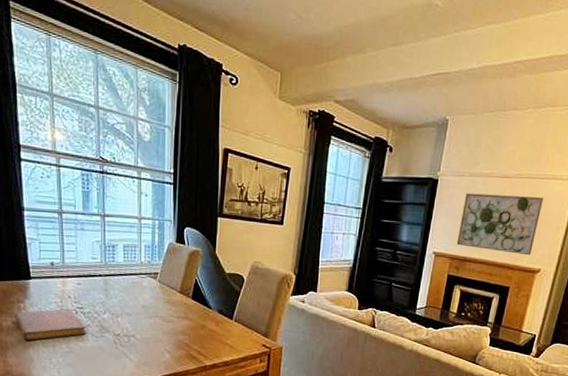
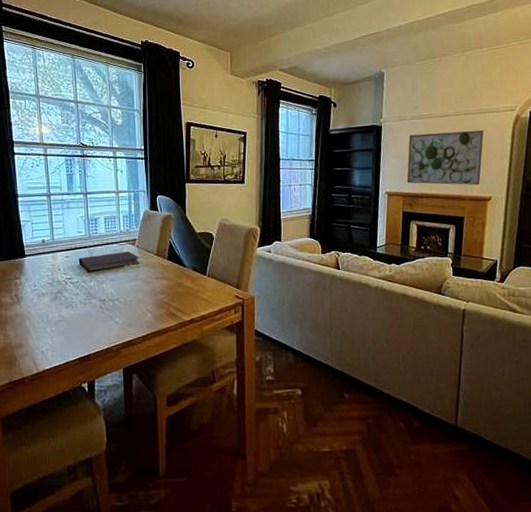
notebook: present [14,309,86,340] -> none [12,281,75,313]
notebook: none [91,285,161,304] -> present [78,251,140,273]

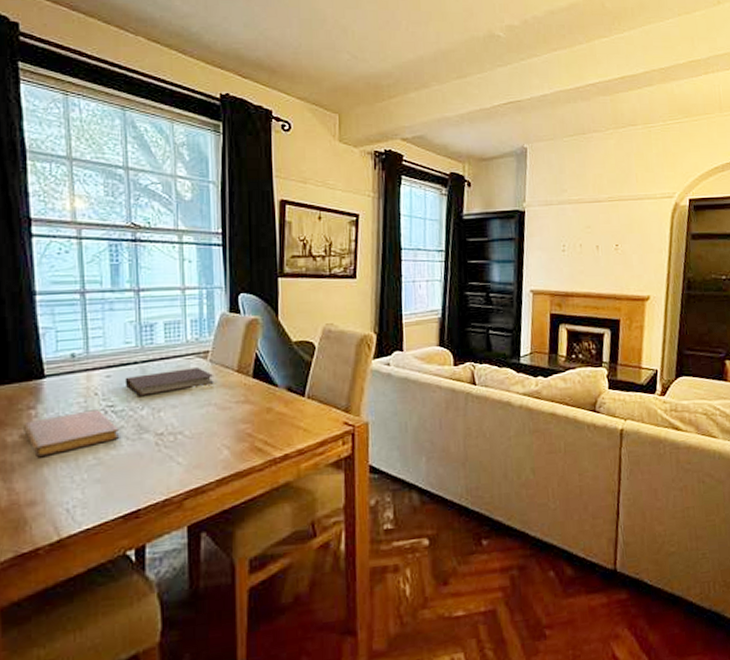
notebook: none [12,281,75,313] -> present [22,409,119,457]
wall art: present [407,130,484,186] -> none [554,218,641,283]

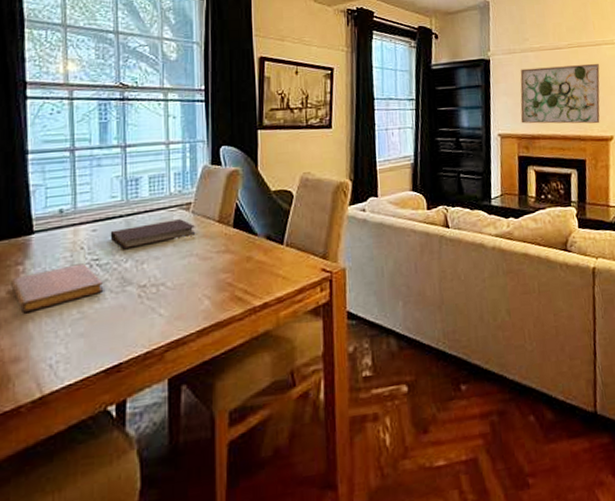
wall art: none [554,218,641,283] -> present [520,63,600,124]

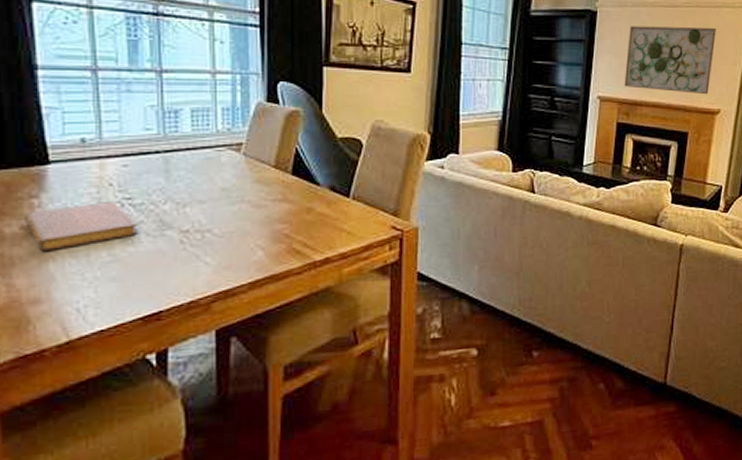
notebook: present [110,219,196,250] -> none [144,161,248,190]

